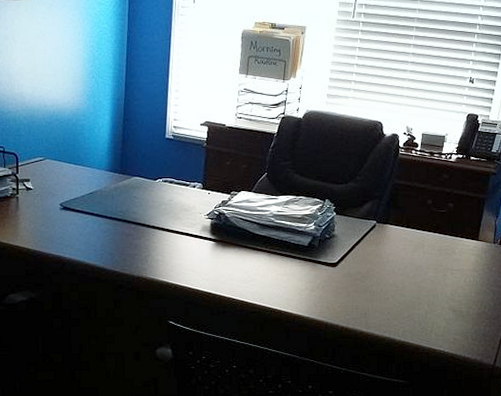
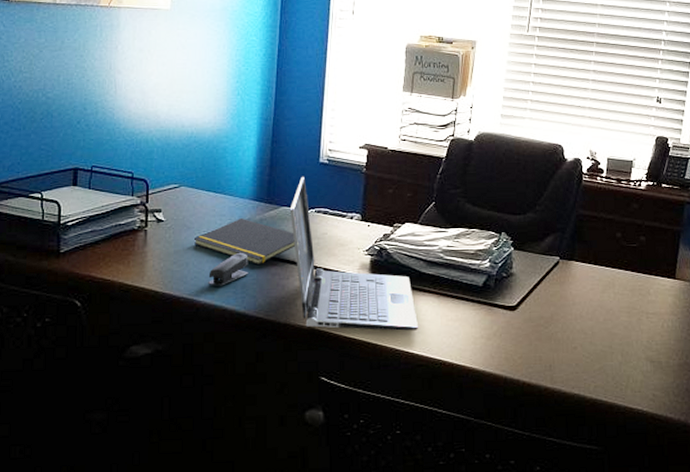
notepad: none [59,186,146,227] -> present [194,217,296,264]
stapler: none [72,217,106,245] -> present [208,253,248,286]
laptop computer: none [140,151,252,283] -> present [289,177,418,331]

